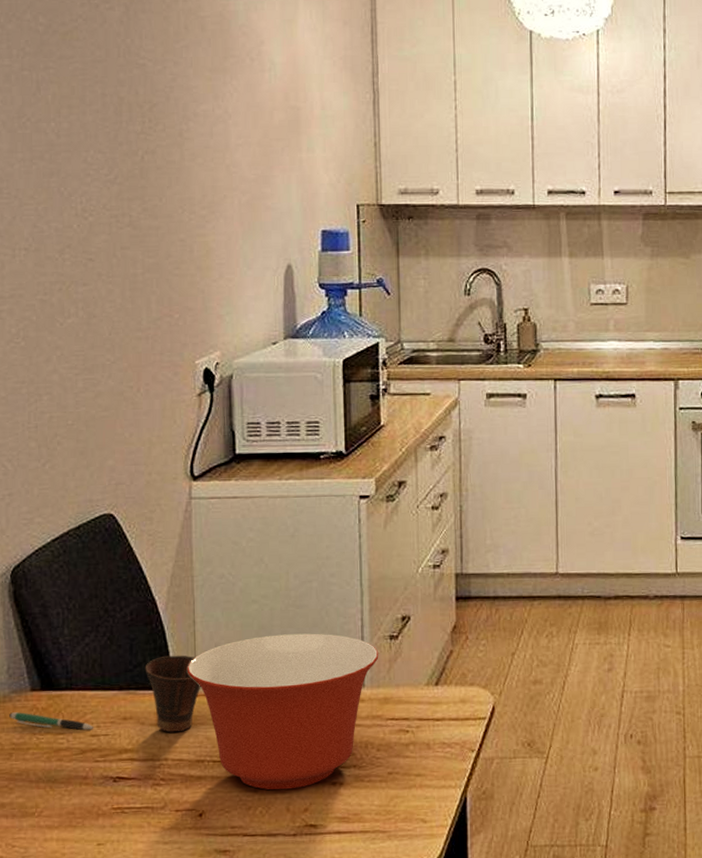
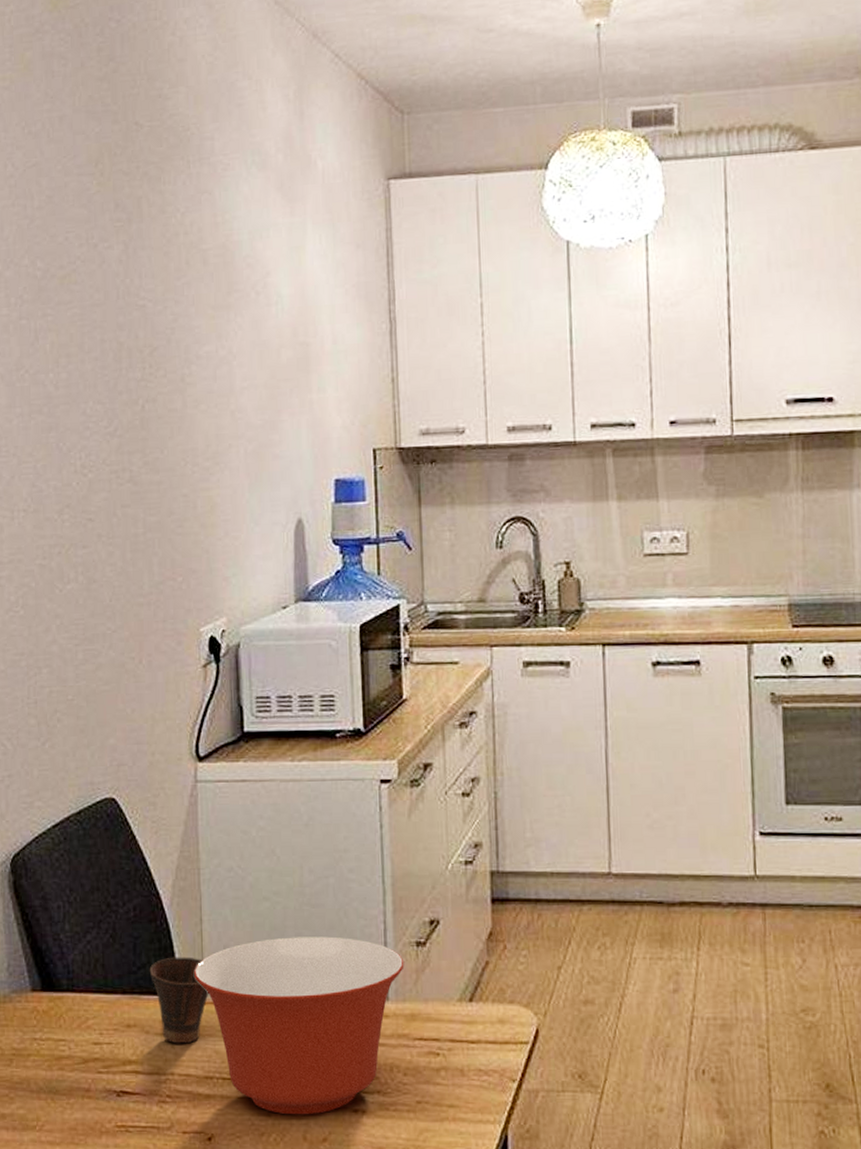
pen: present [9,712,94,730] -> none [9,1014,97,1036]

